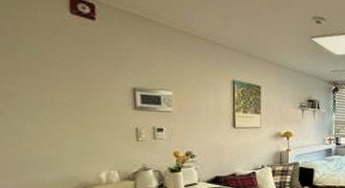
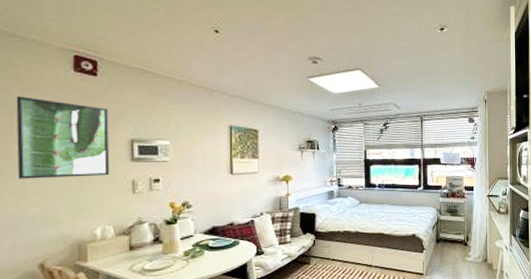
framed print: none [10,36,113,122] -> present [16,96,110,179]

